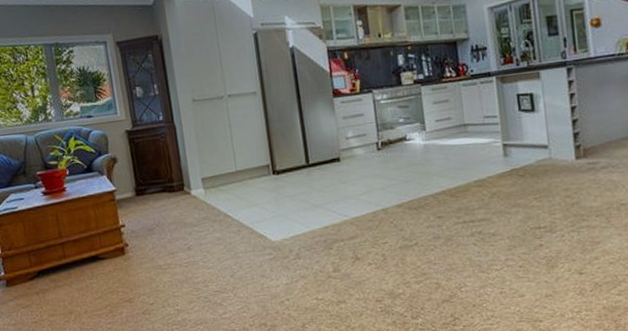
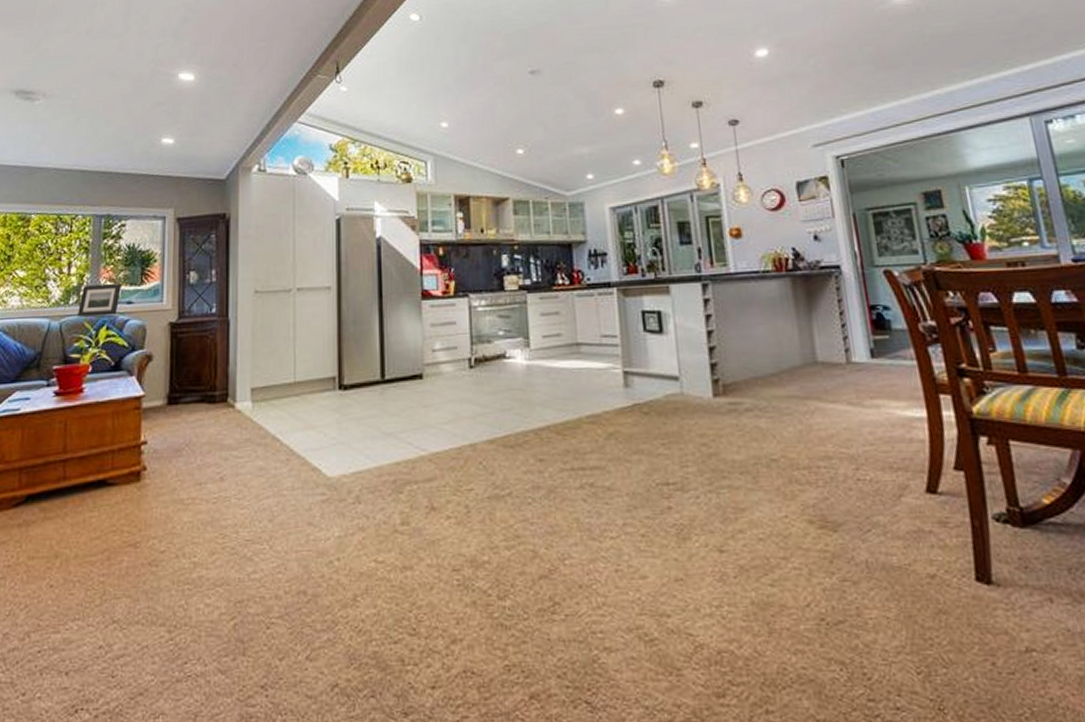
picture frame: none [47,100,81,132] -> present [76,282,121,317]

